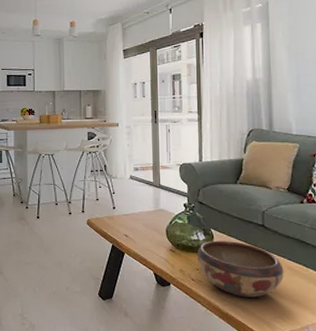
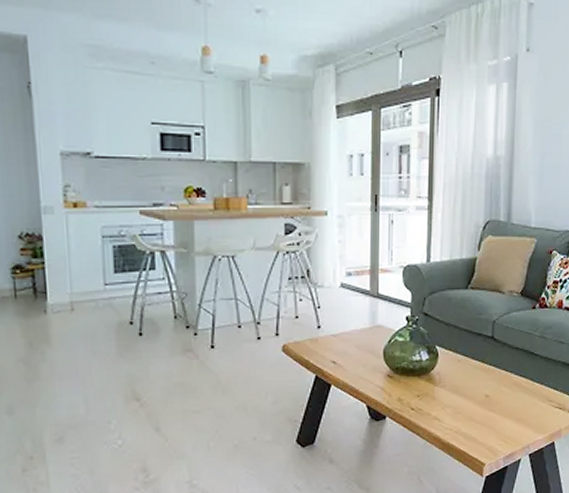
decorative bowl: present [197,240,284,298] -> none [418,358,510,422]

